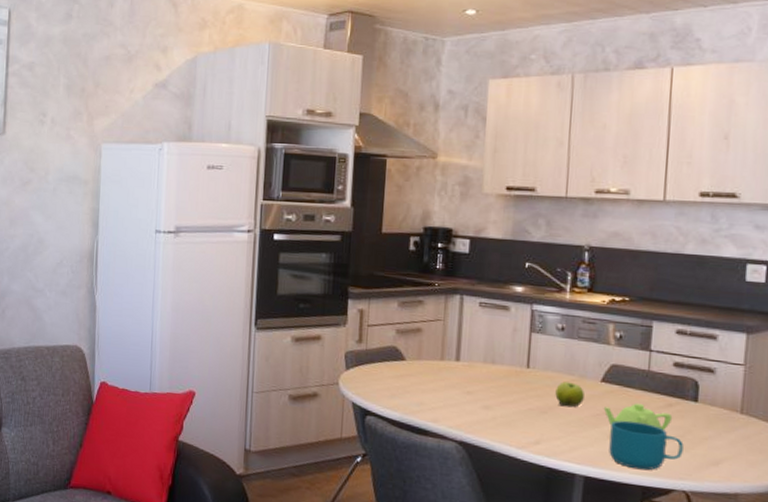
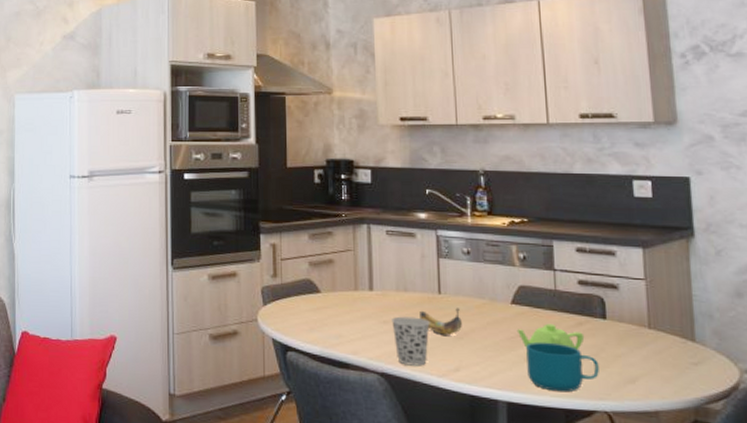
cup: none [475,387,515,437] -> present [391,316,430,366]
banana: none [505,382,548,409] -> present [420,308,462,335]
fruit: present [555,381,584,408] -> none [468,306,497,332]

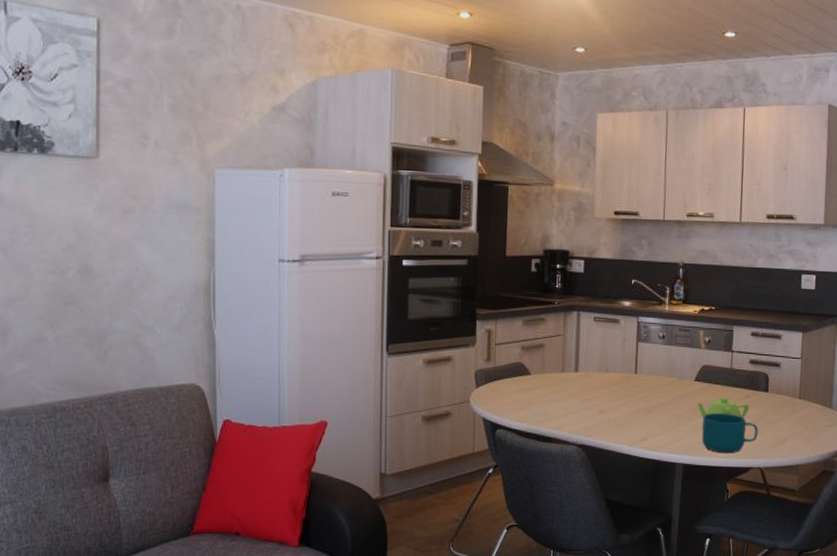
cup: present [391,316,430,366] -> none [592,394,626,437]
banana: present [420,308,462,335] -> none [617,385,653,410]

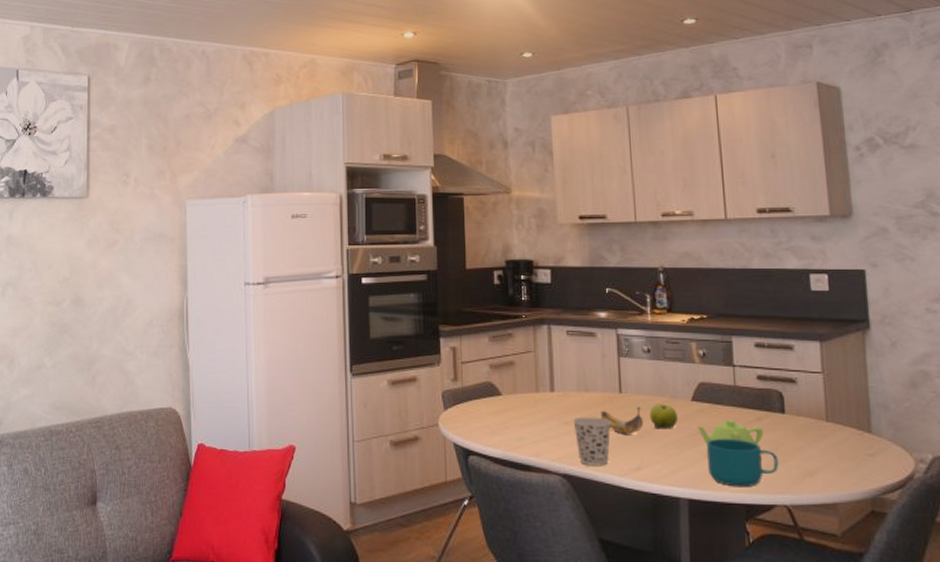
cup: none [592,394,626,437] -> present [573,416,611,466]
banana: none [617,385,653,410] -> present [601,406,643,434]
fruit: none [658,383,682,405] -> present [649,404,678,429]

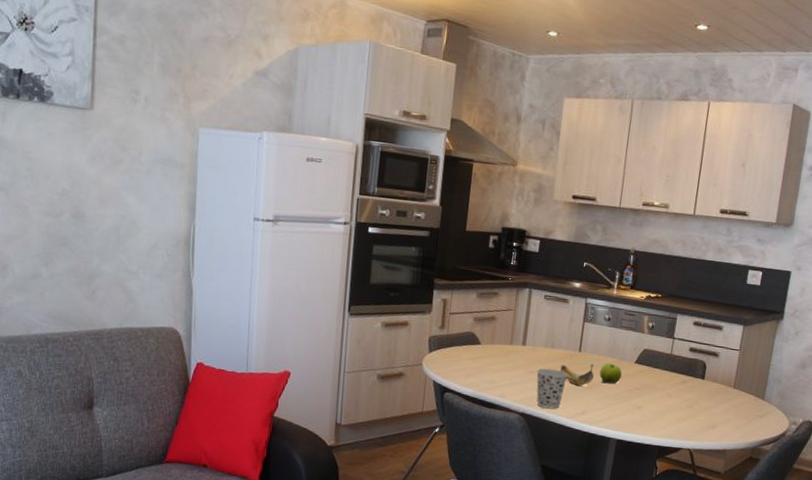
teapot: present [697,419,764,445] -> none [635,380,686,402]
cup: present [707,438,779,488] -> none [636,394,691,434]

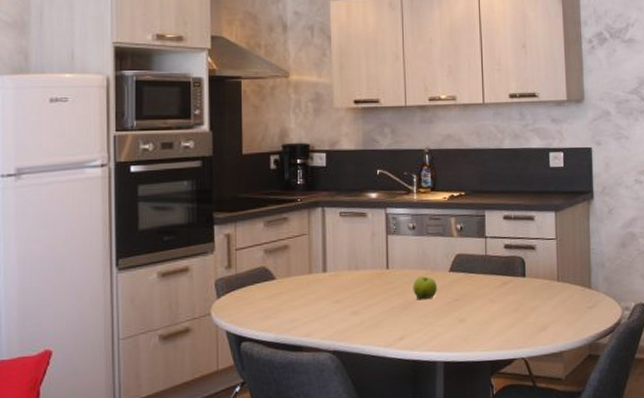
cup: present [536,368,568,409] -> none [343,293,379,341]
banana: present [560,364,594,386] -> none [369,280,407,308]

